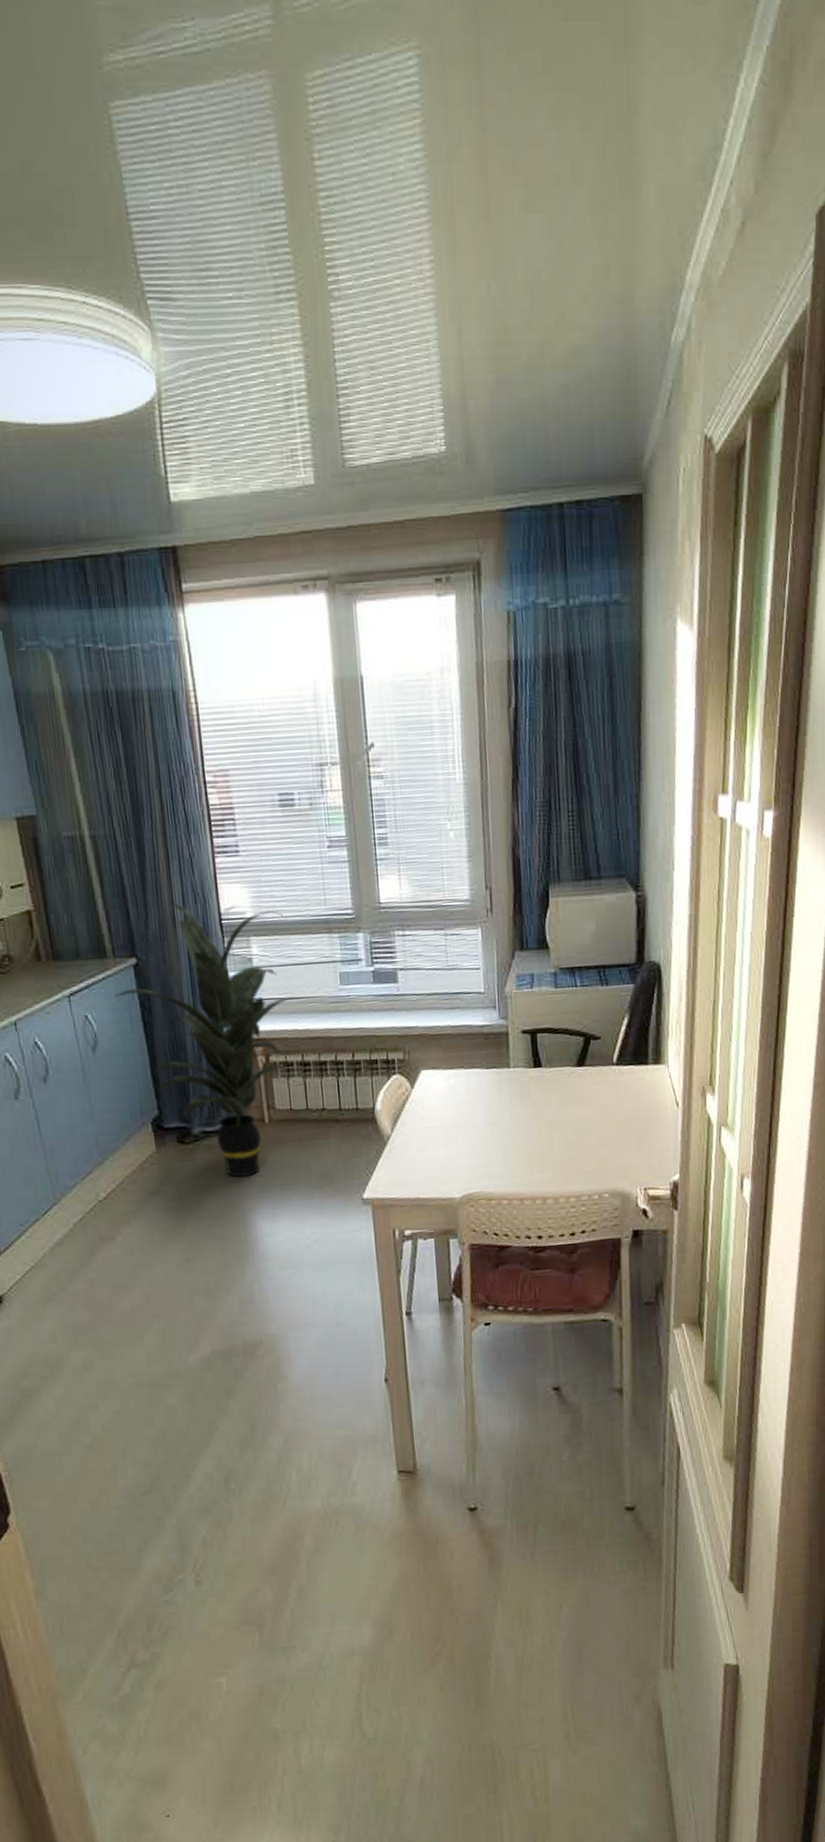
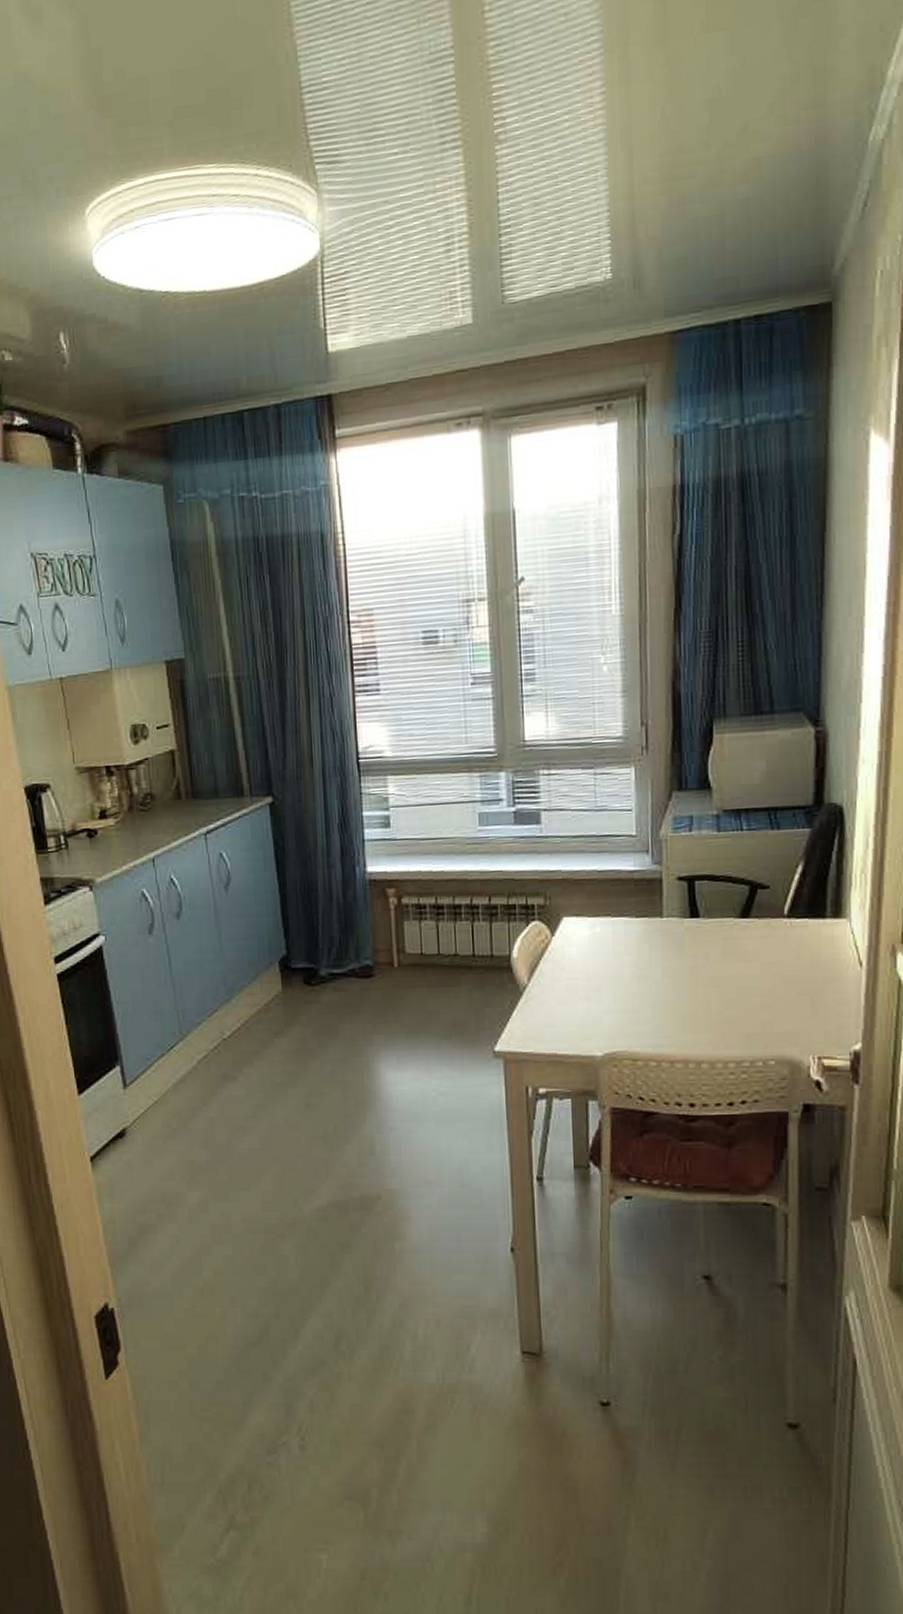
indoor plant: present [114,903,293,1178] -> none [249,742,428,1023]

